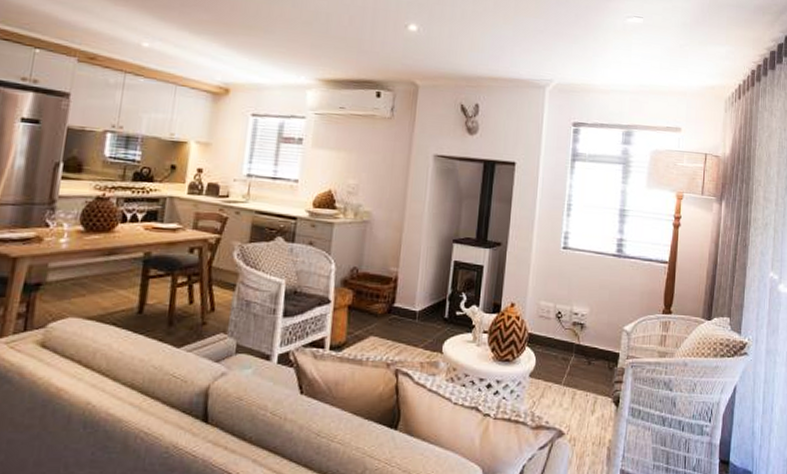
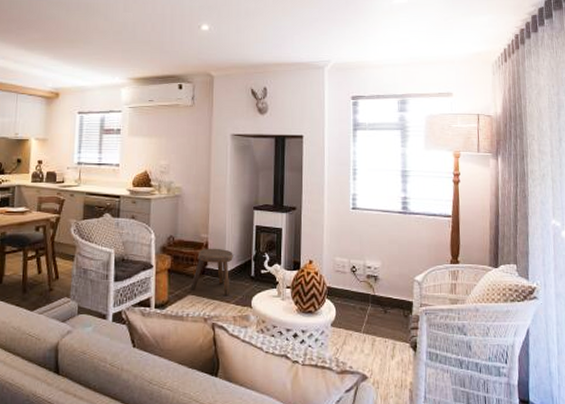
stool: none [373,283,426,338] -> present [190,248,233,295]

